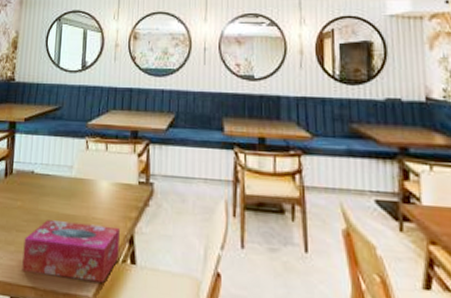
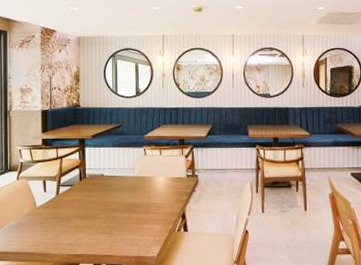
tissue box: present [22,220,120,283] -> none [100,208,175,246]

